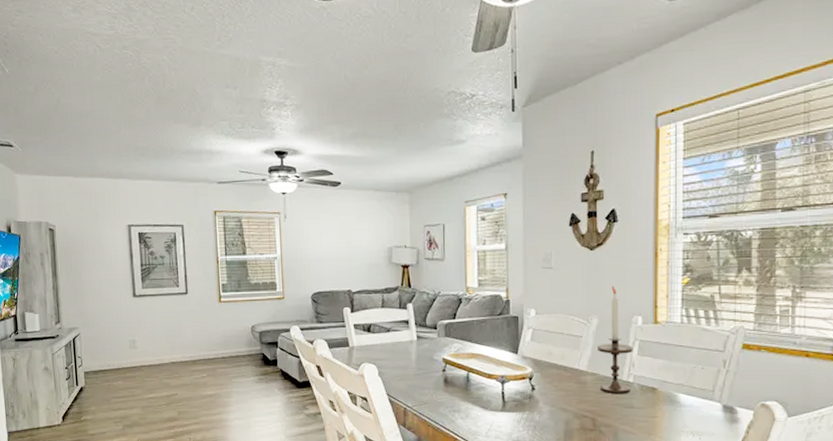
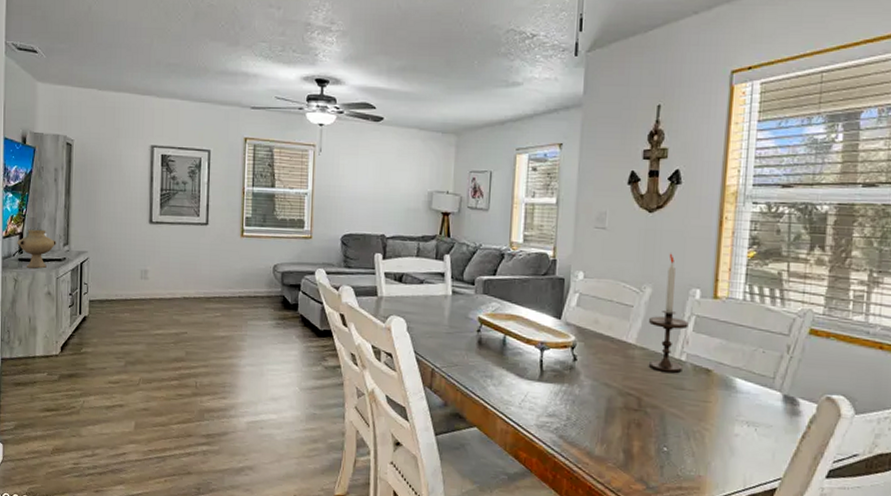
vase: none [12,310,49,347] -> present [17,229,56,269]

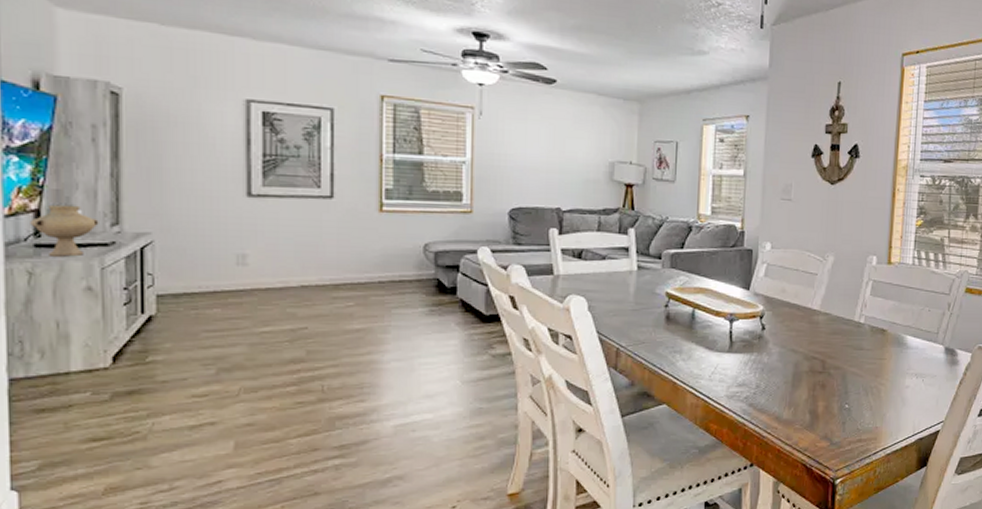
candlestick: present [649,253,689,374] -> none [832,223,867,336]

